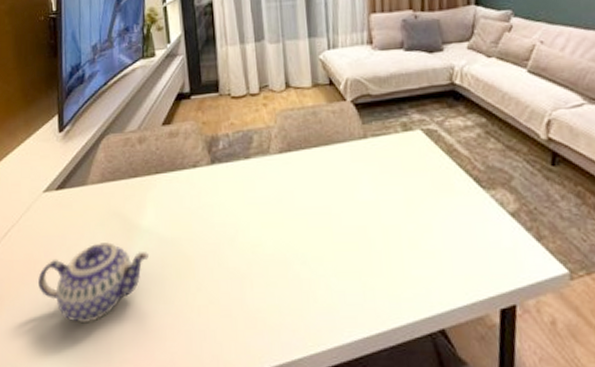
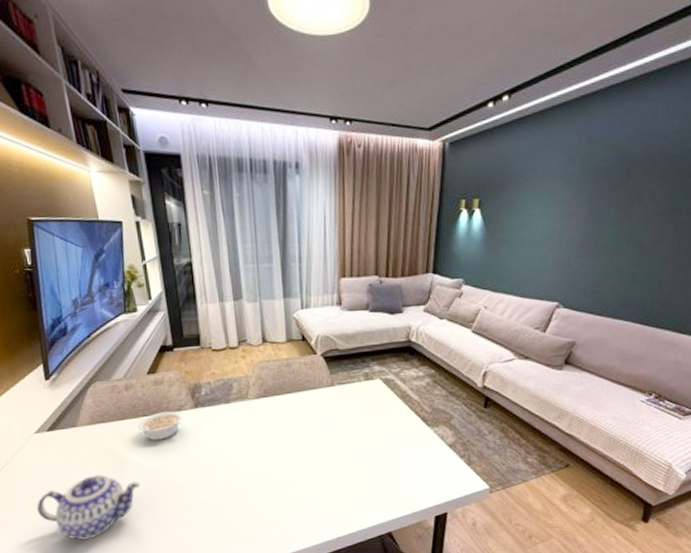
legume: none [150,168,198,202] -> present [138,411,183,440]

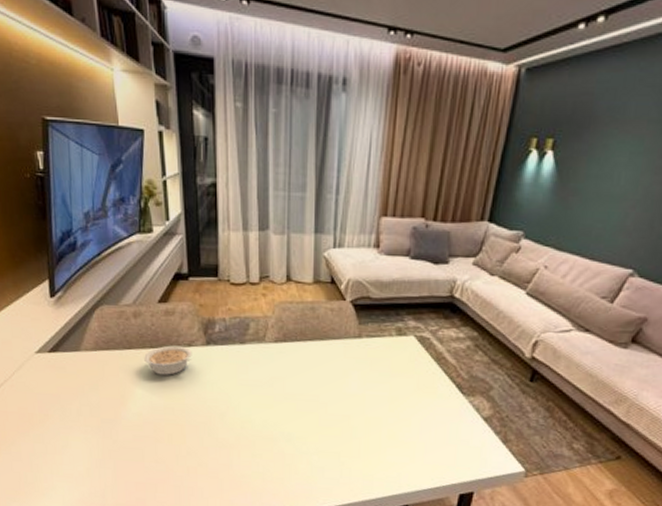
teapot: present [37,474,140,540] -> none [33,404,141,471]

